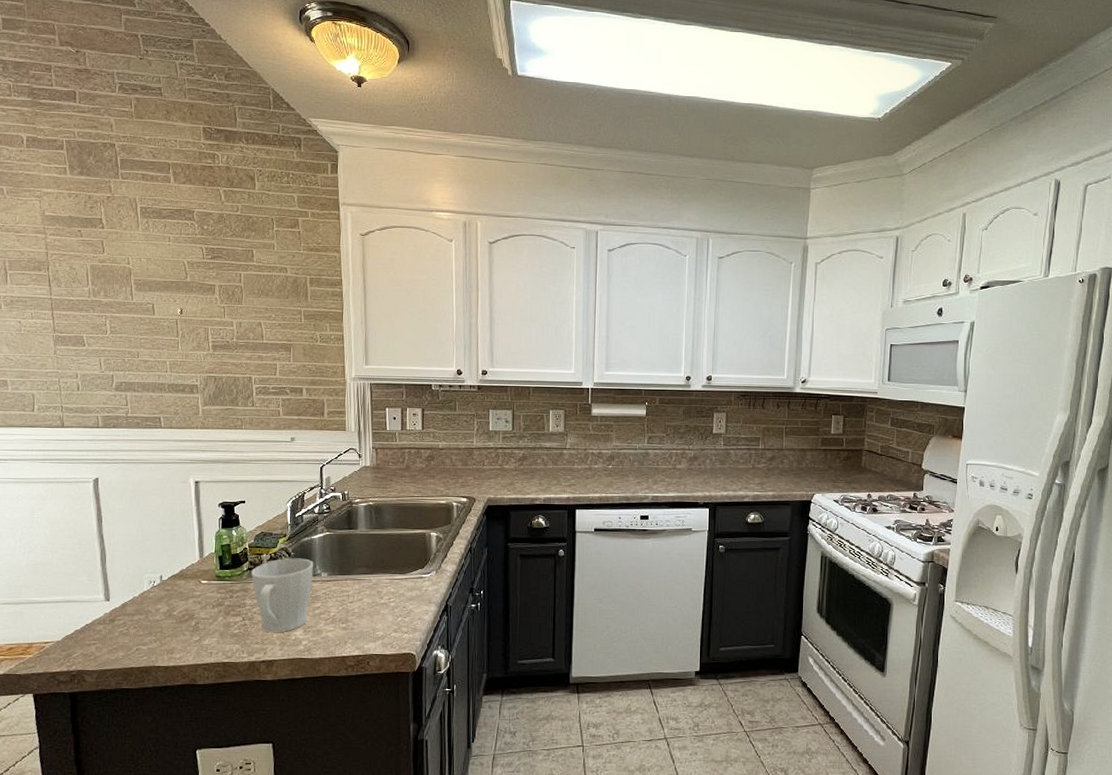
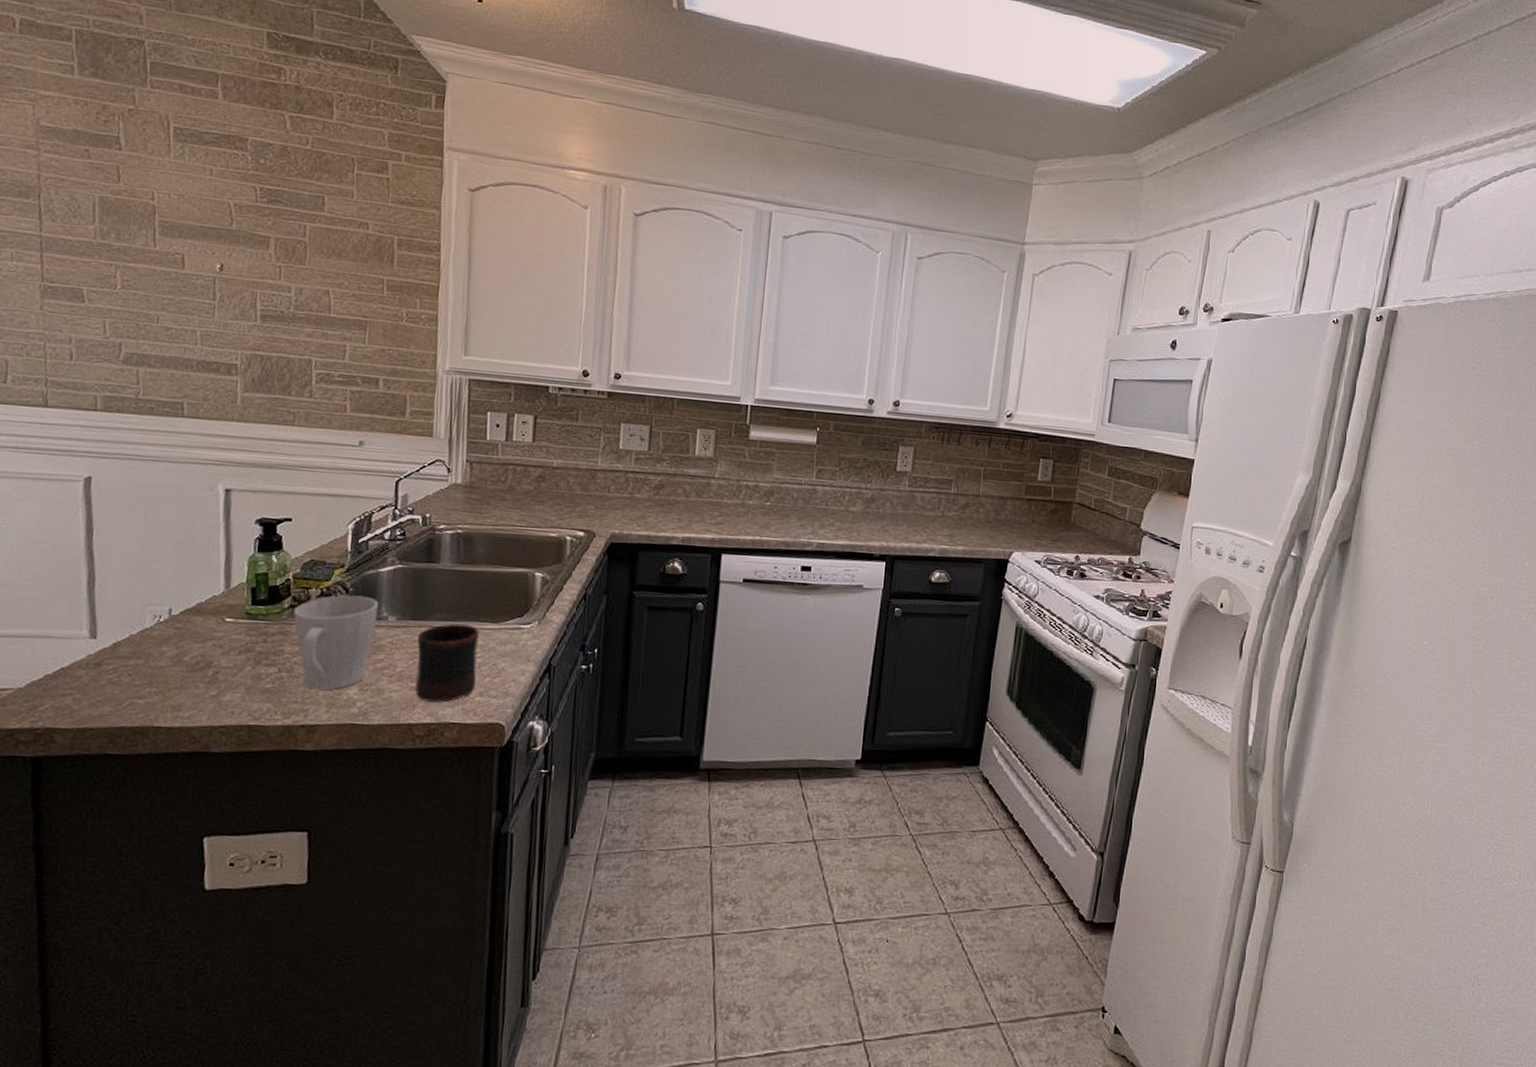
mug: none [345,576,392,639] -> present [415,623,479,703]

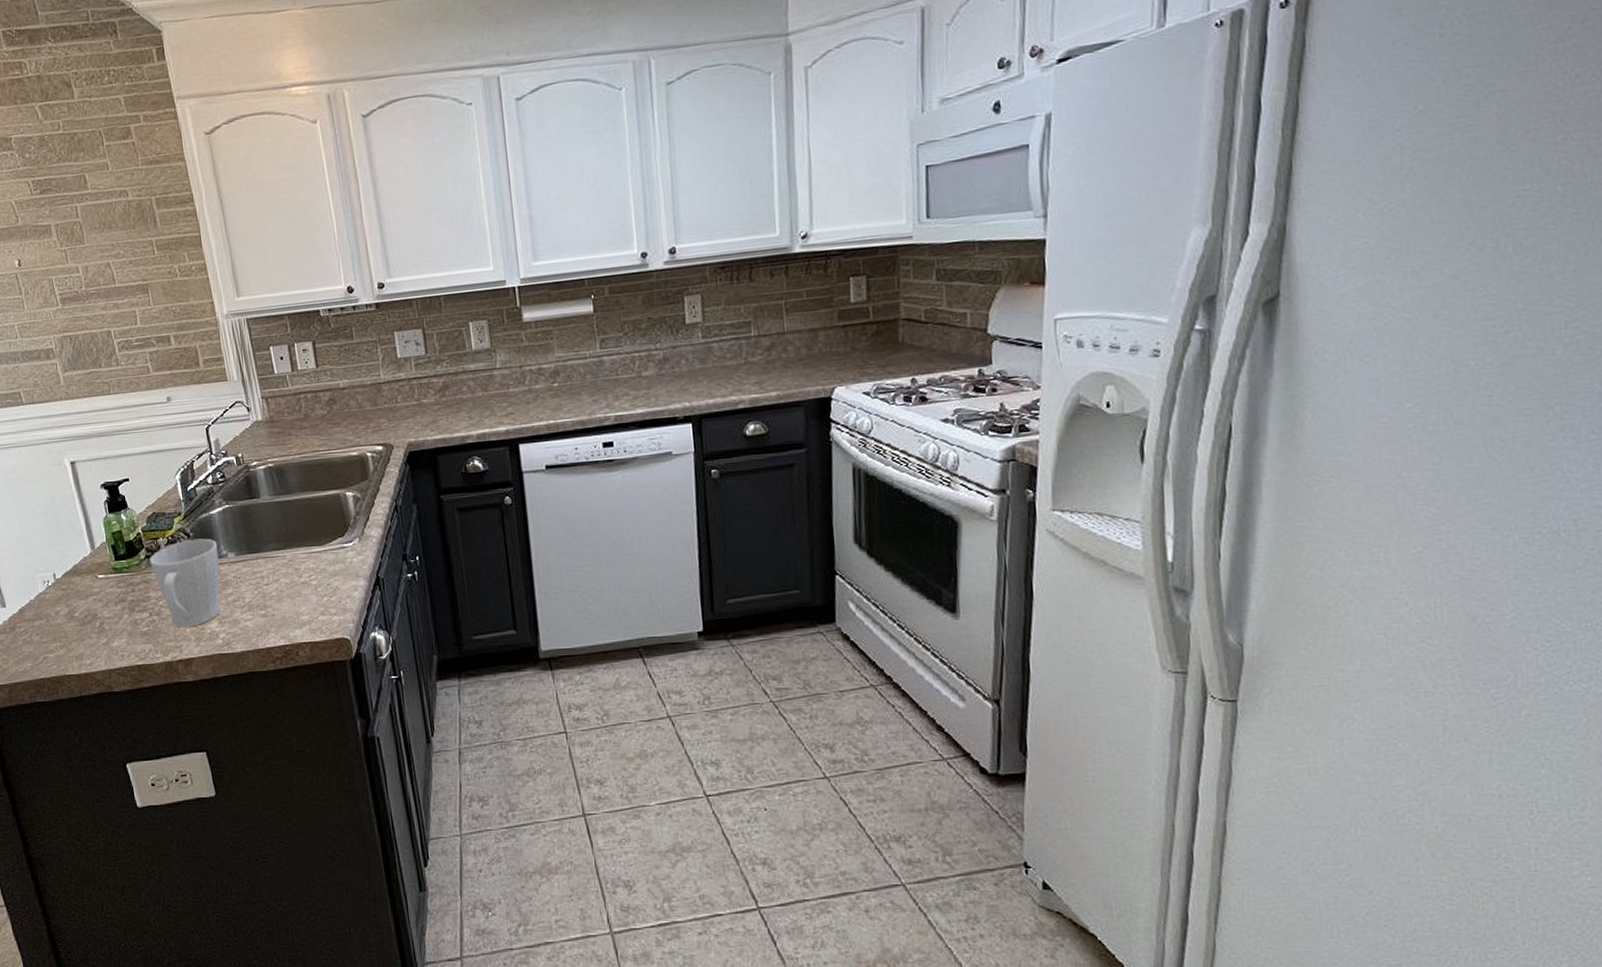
mug: present [415,623,479,703] -> none [257,550,317,626]

